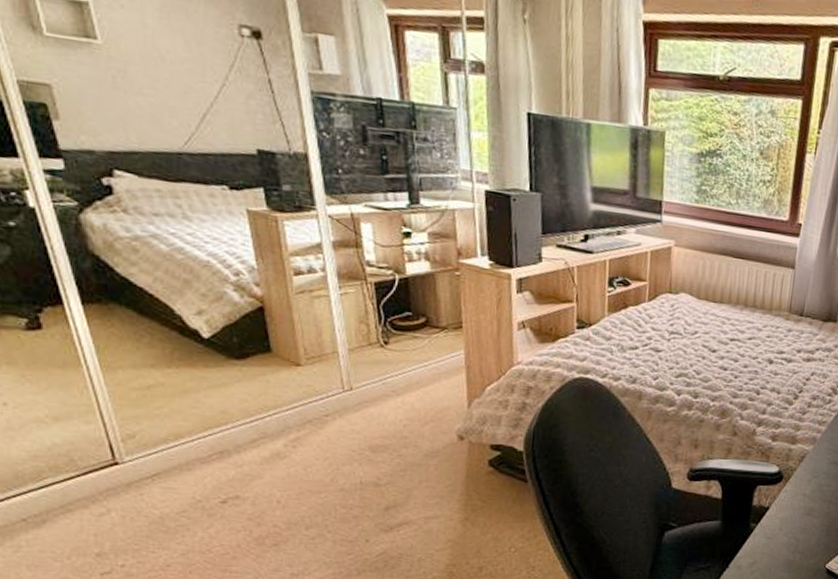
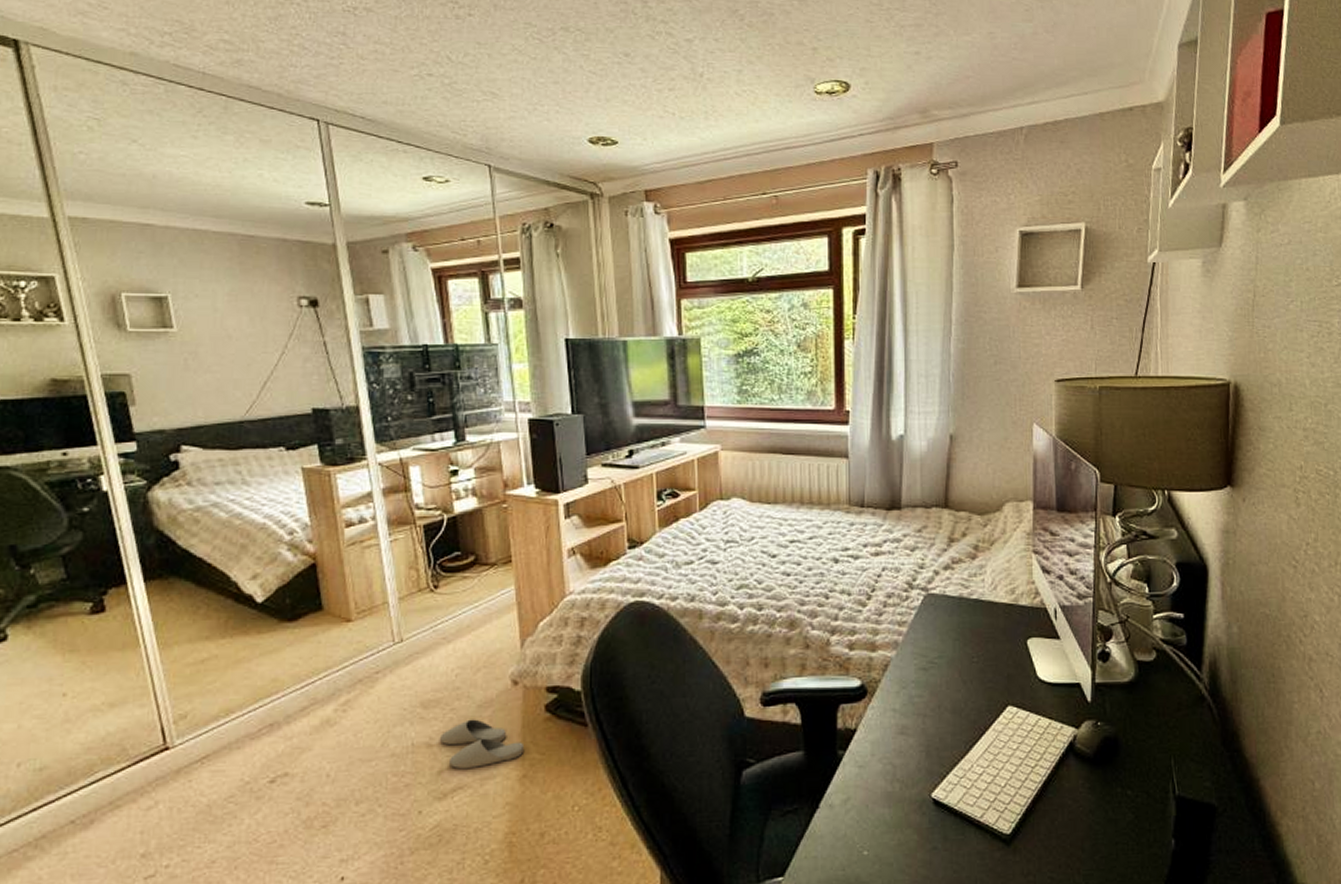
slippers: none [386,465,468,509] -> present [439,719,525,770]

